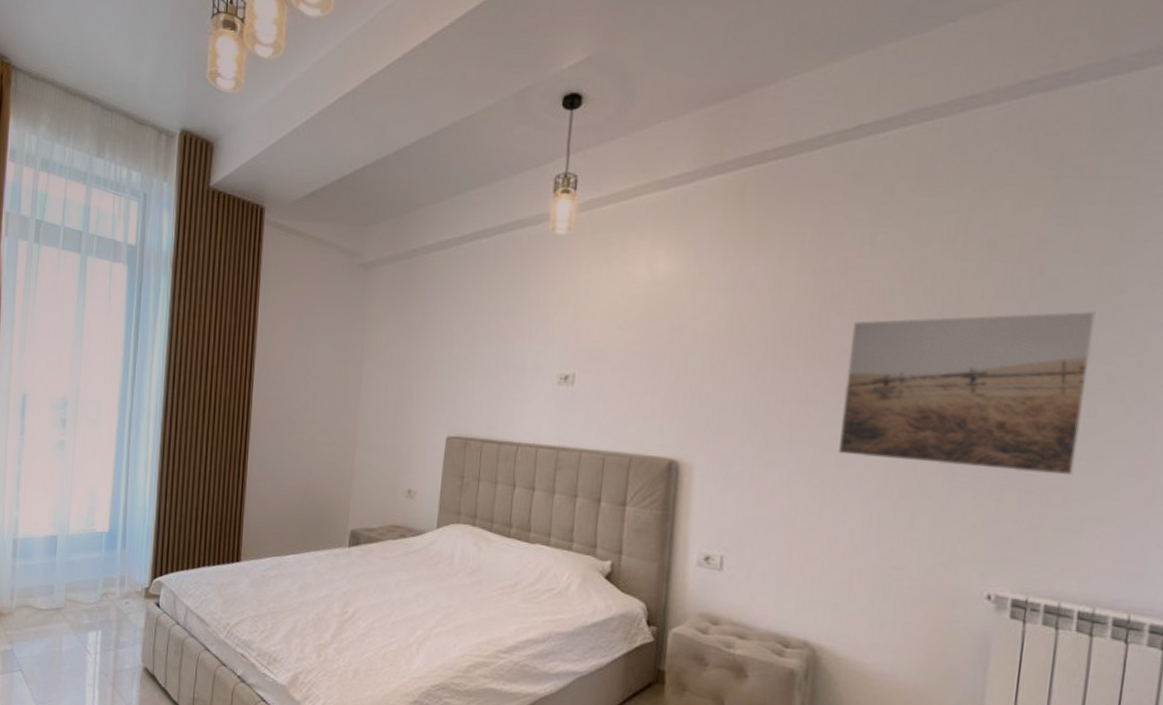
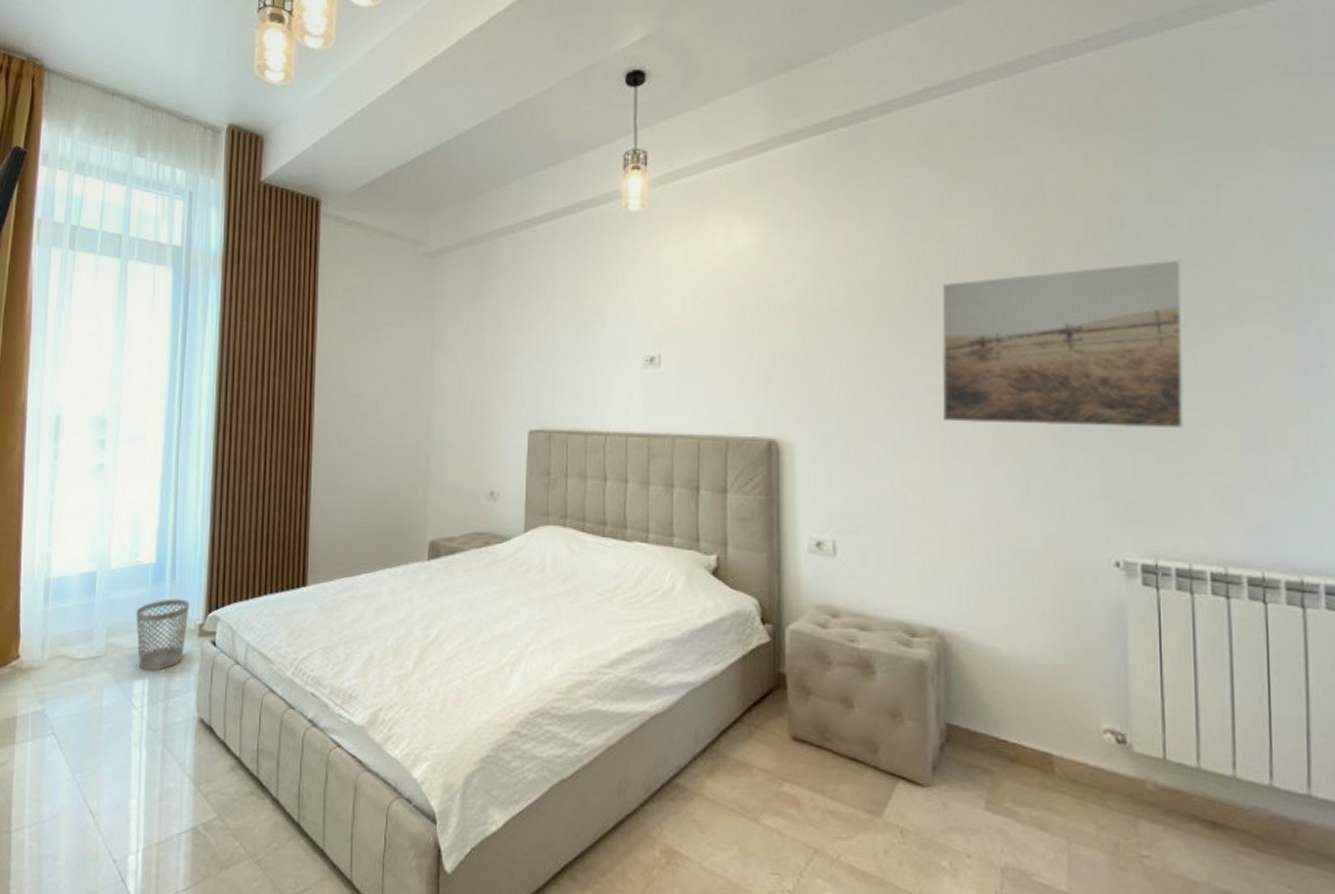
wastebasket: none [91,564,138,625] -> present [136,599,190,671]

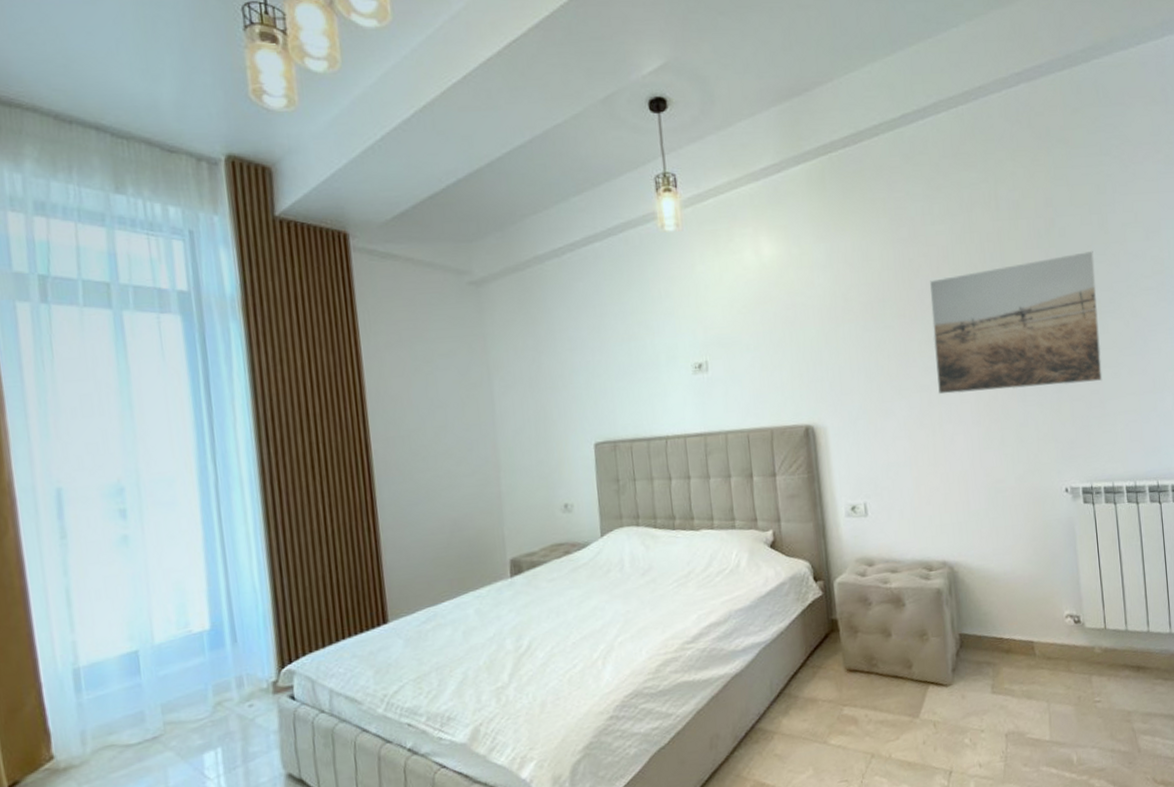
wastebasket: present [136,599,190,671] -> none [194,660,259,741]

